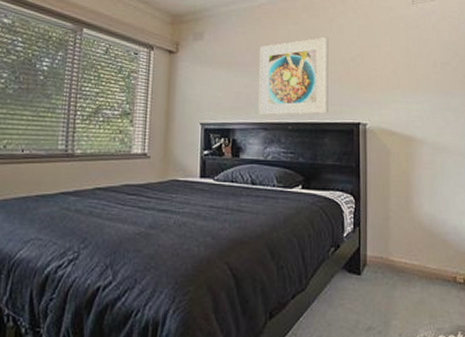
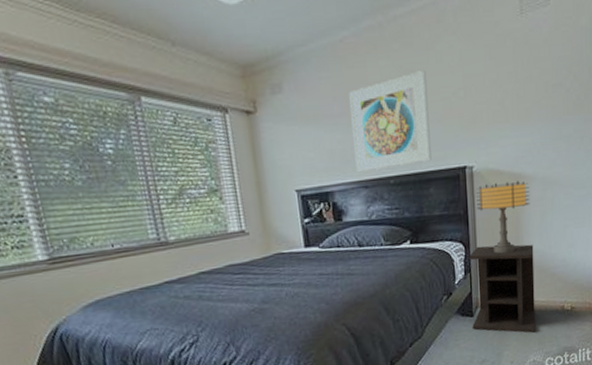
nightstand: none [359,201,426,304] -> present [469,244,536,334]
table lamp: none [368,142,420,212] -> present [475,181,530,254]

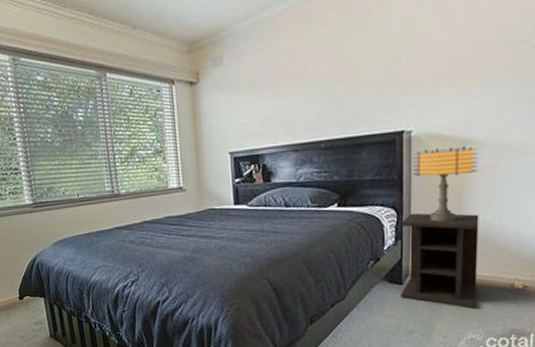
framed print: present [349,71,432,173] -> none [285,36,366,137]

